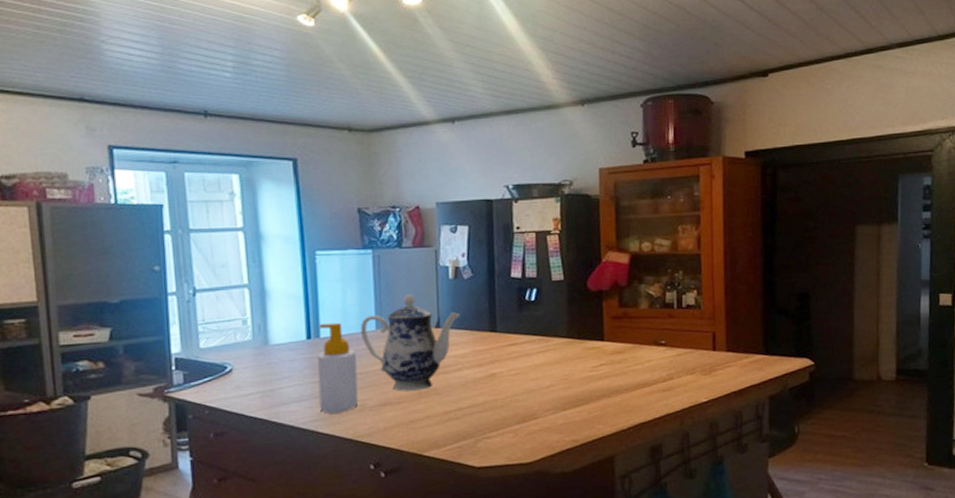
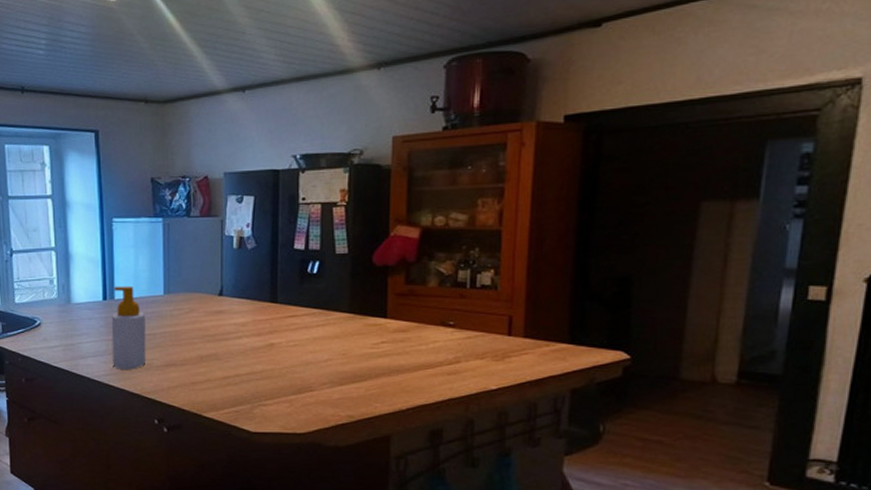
teapot: present [360,294,460,391] -> none [149,262,242,354]

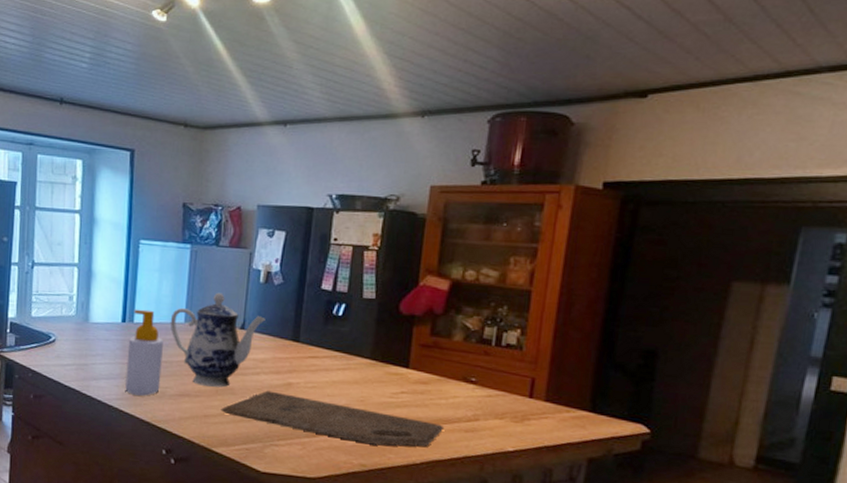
teapot: none [149,262,242,354] -> present [170,292,266,388]
cutting board: none [207,353,427,396] -> present [221,390,445,447]

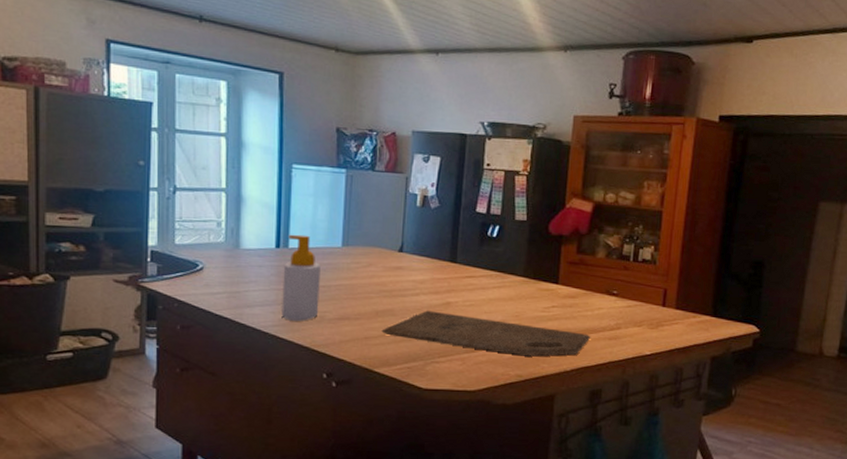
teapot: present [170,292,266,388] -> none [327,216,423,309]

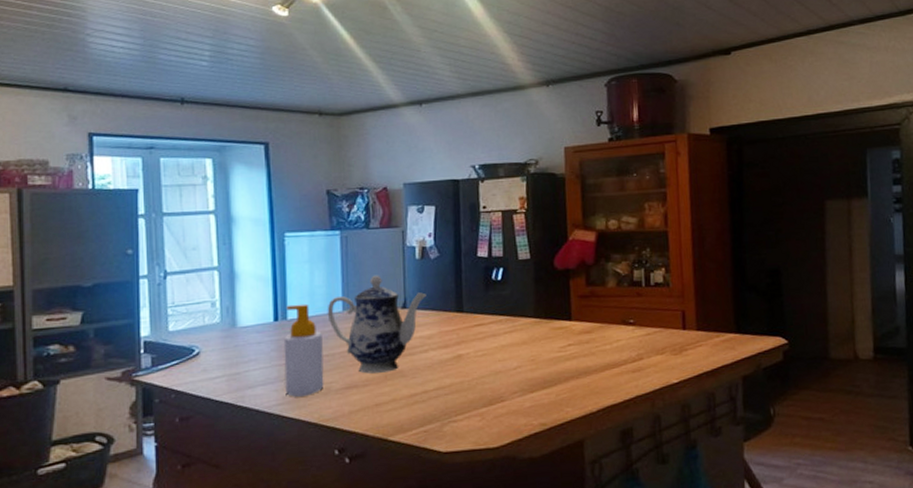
teapot: none [327,216,423,309] -> present [327,275,427,374]
cutting board: present [381,310,591,357] -> none [392,366,614,403]

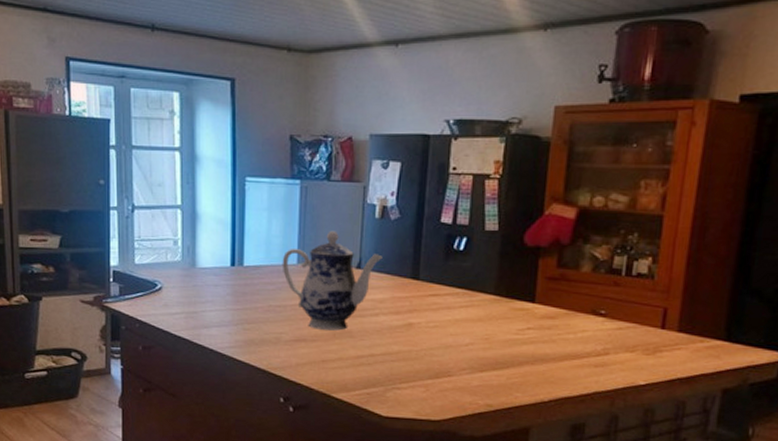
soap bottle: present [283,303,324,397] -> none [238,251,276,343]

